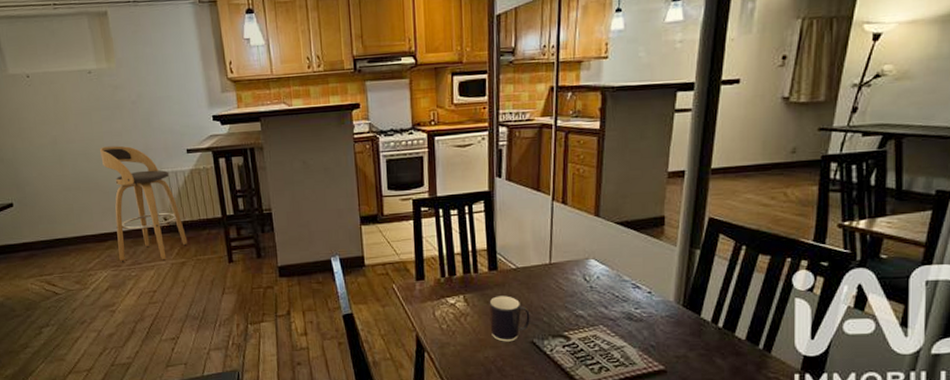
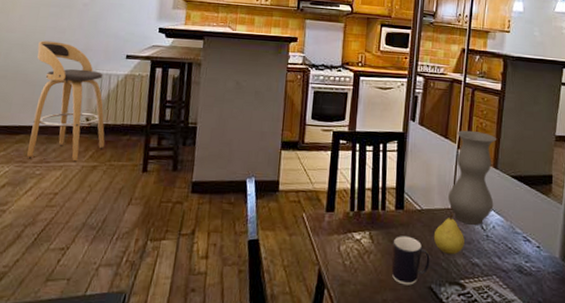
fruit: none [532,268,566,310] -> present [433,213,465,255]
vase: none [545,179,597,278] -> present [448,130,496,225]

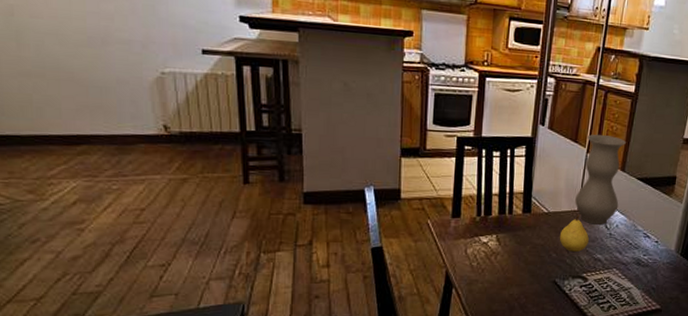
bar stool: present [27,40,105,163] -> none [80,29,193,176]
mug: present [391,236,430,285] -> none [518,237,555,281]

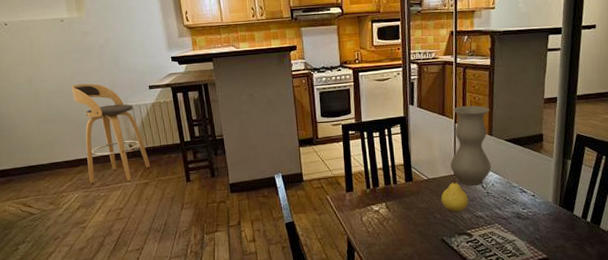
bar stool: none [80,29,193,176] -> present [71,83,151,184]

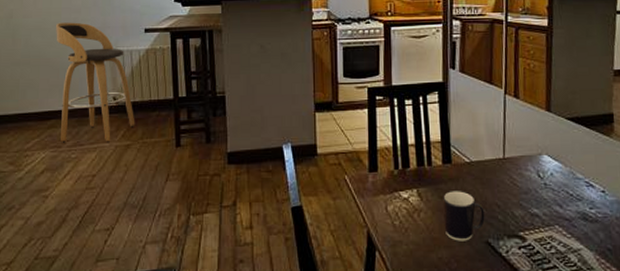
mug: none [406,202,440,241] -> present [443,191,485,241]
fruit: present [441,178,468,212] -> none [486,163,521,207]
vase: present [450,105,492,186] -> none [499,73,550,174]

